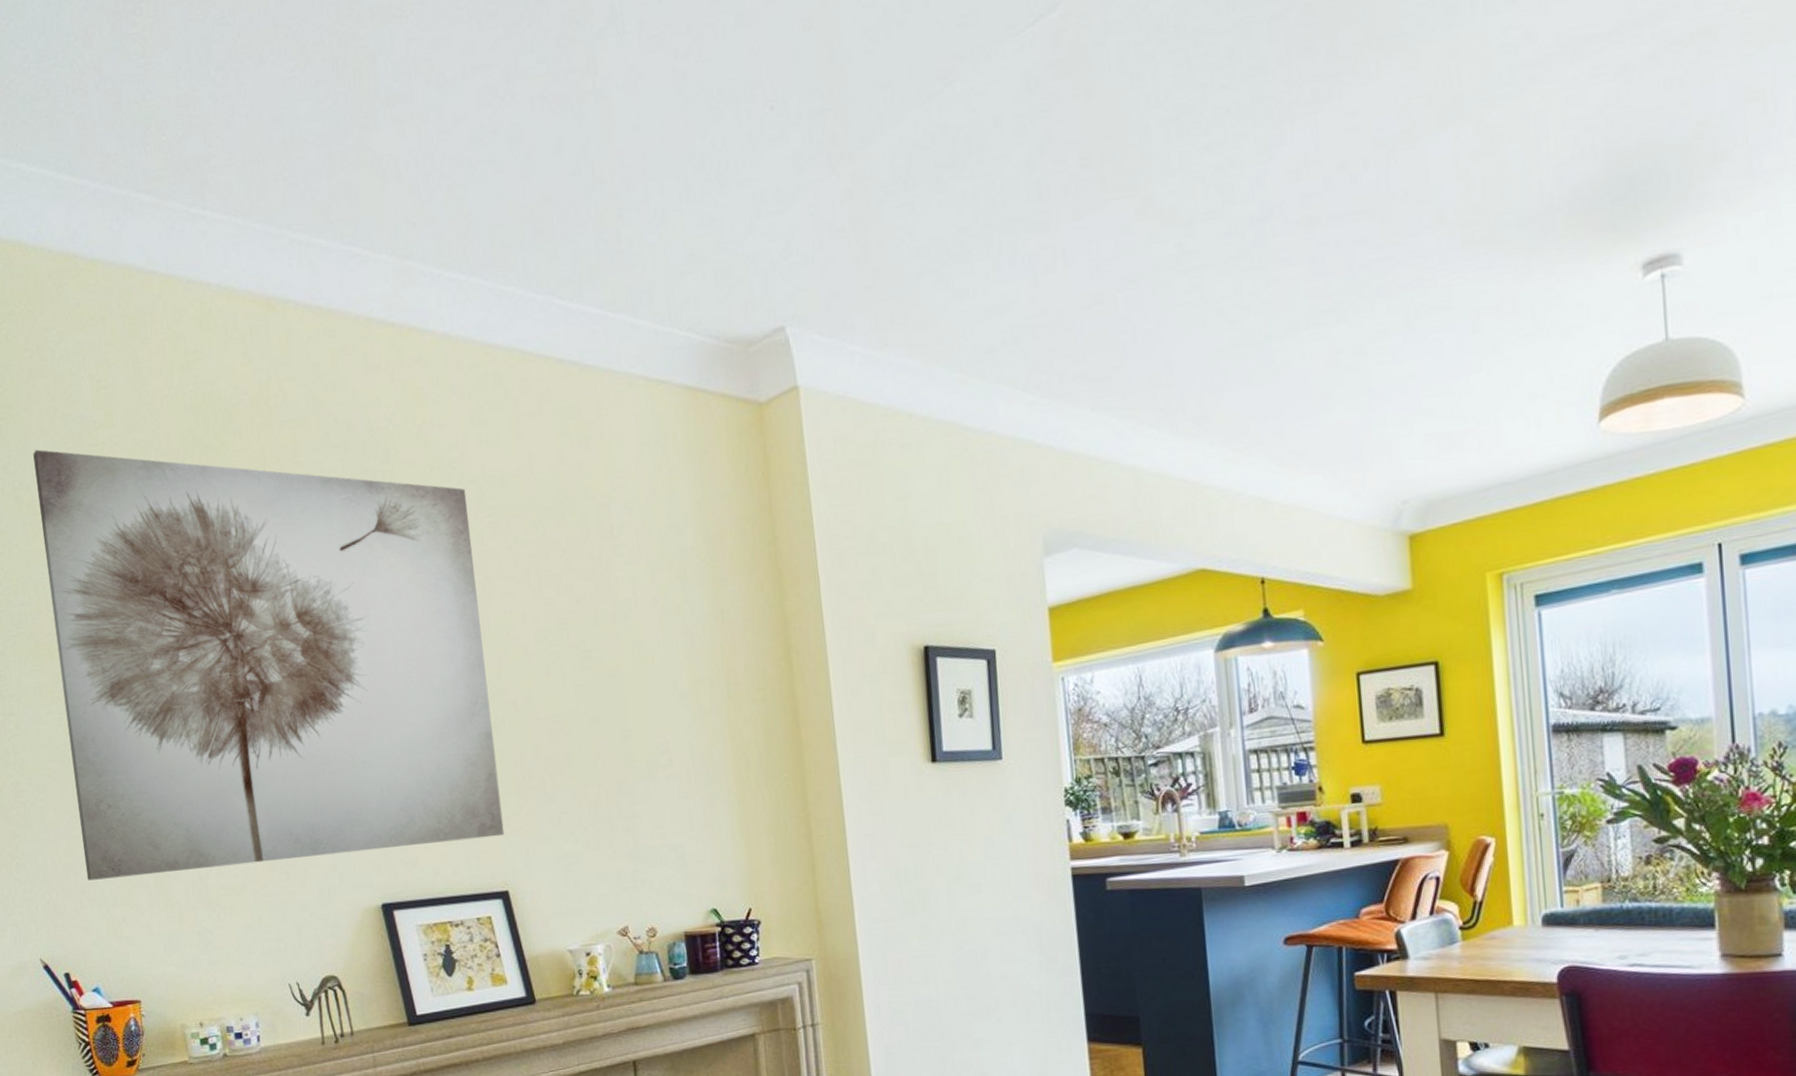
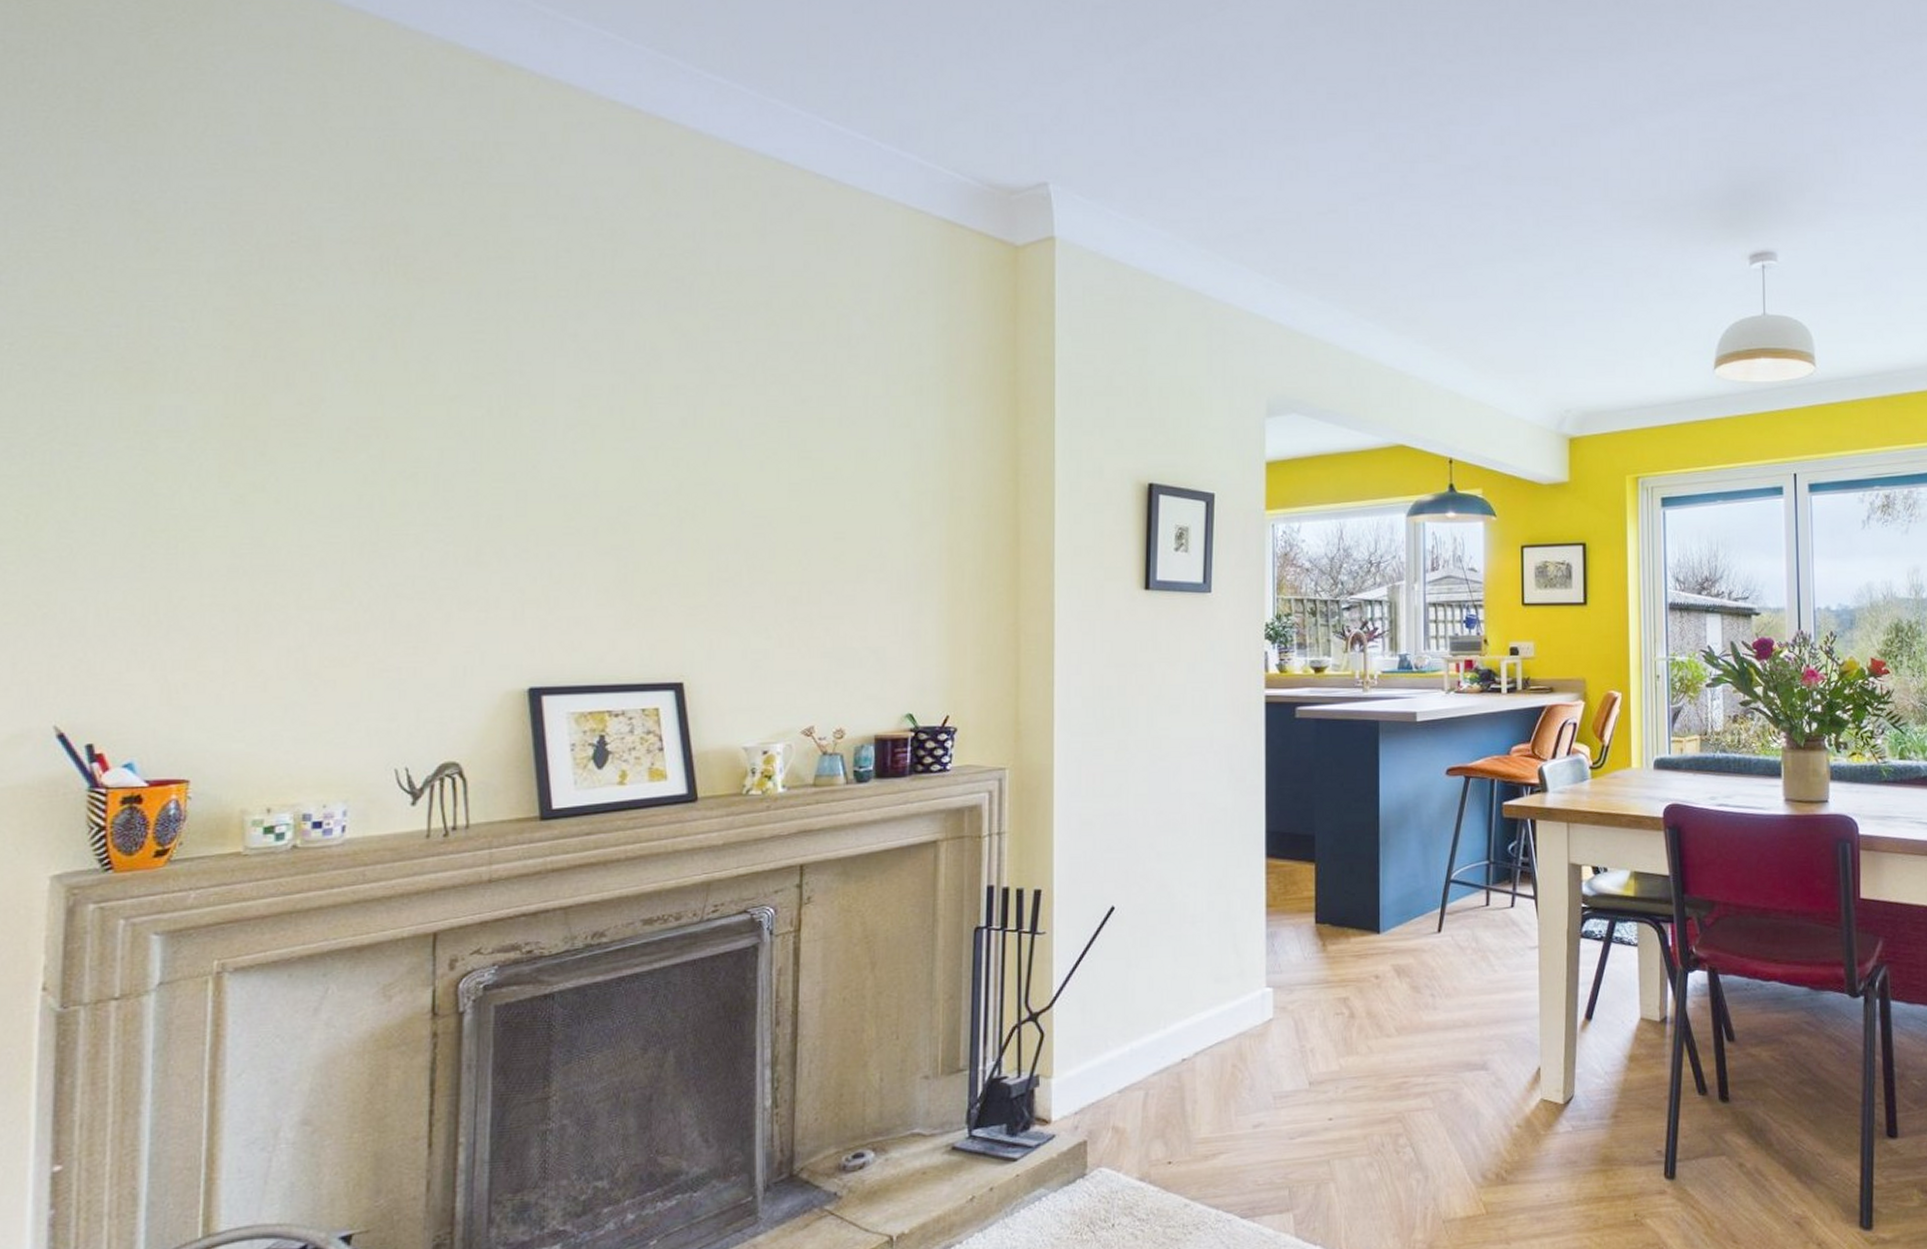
wall art: present [33,449,505,881] -> none [142,164,696,639]

